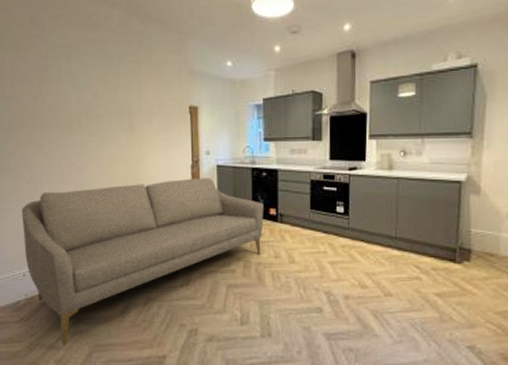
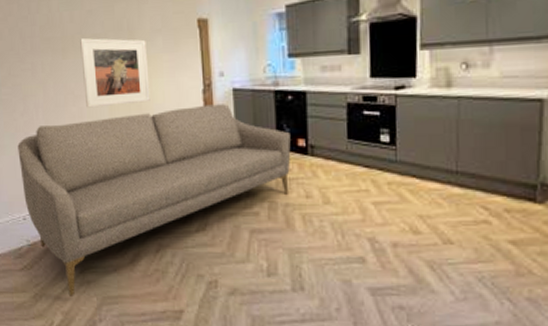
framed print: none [85,117,145,178] -> present [80,37,150,108]

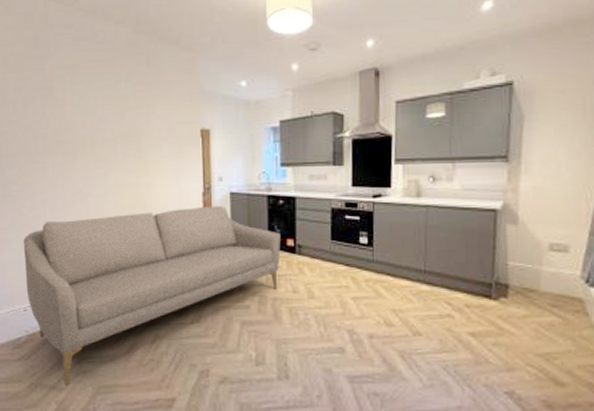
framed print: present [80,37,150,108] -> none [90,141,154,206]

